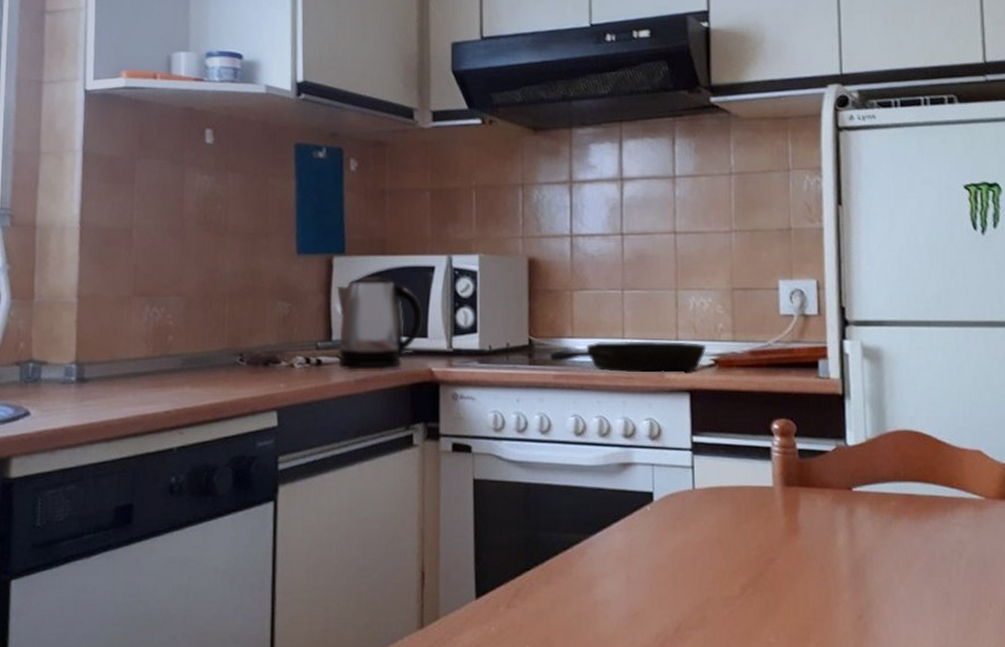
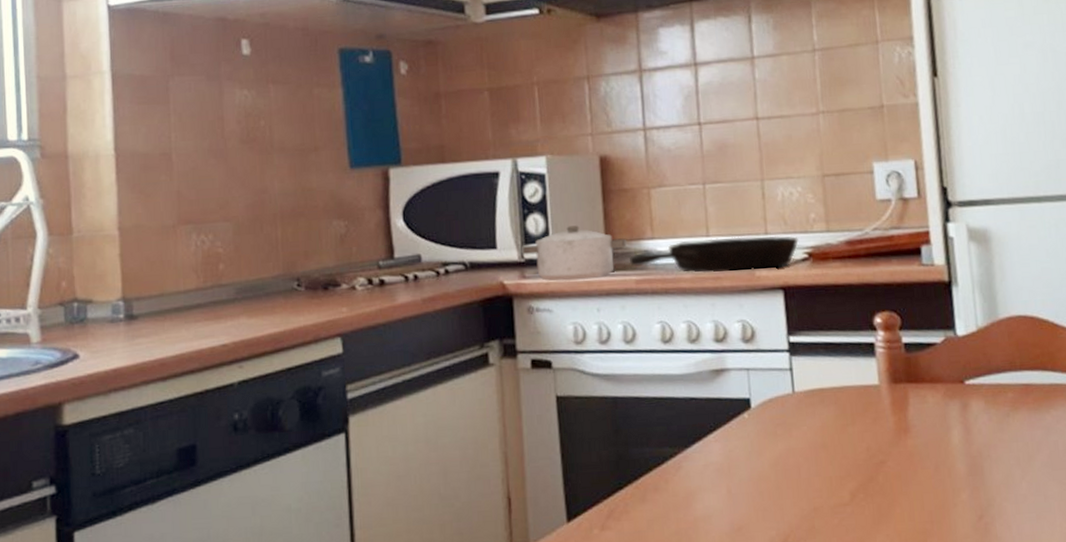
kettle: present [337,276,423,371] -> none [395,186,491,288]
cooking pot: none [450,321,549,373] -> present [521,225,628,282]

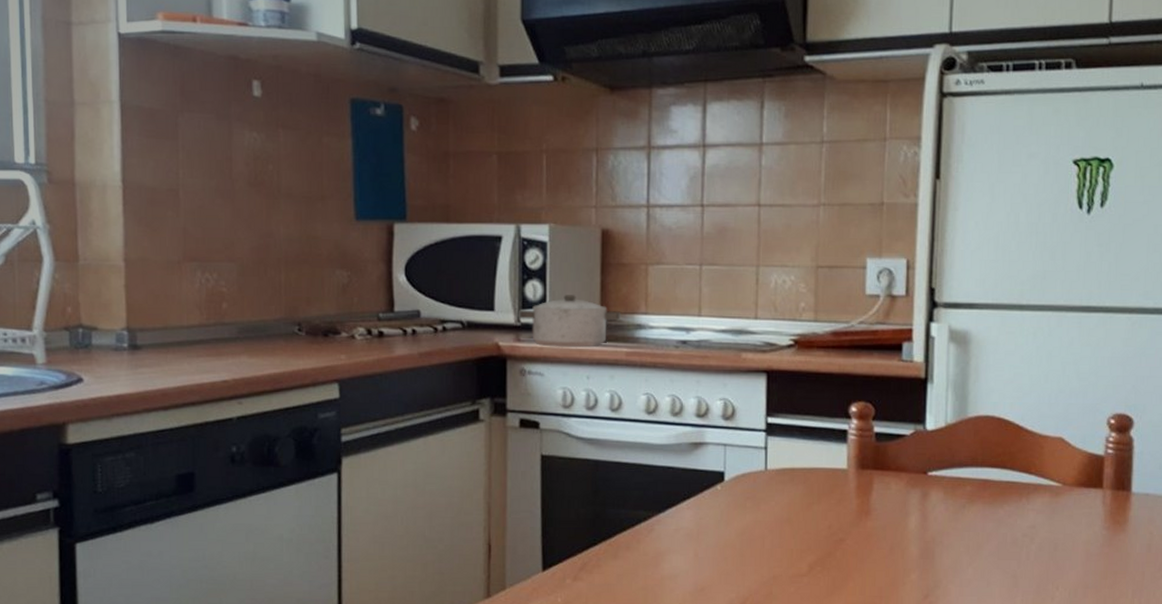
frying pan: present [630,236,799,273] -> none [622,318,786,352]

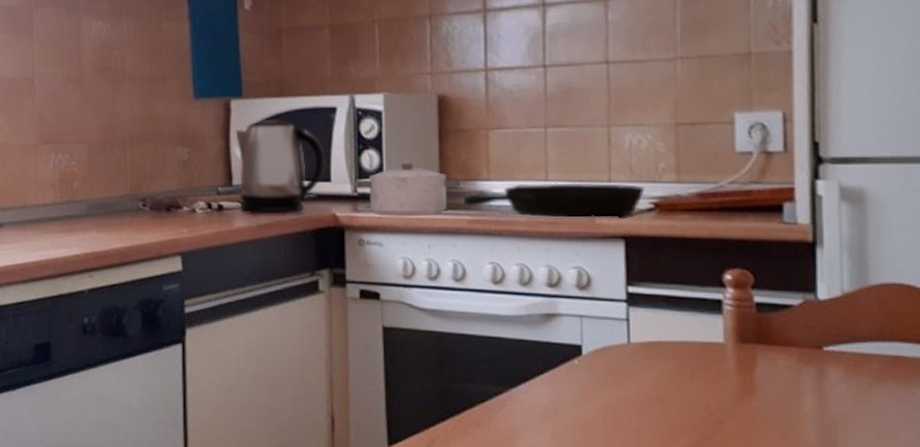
kettle: none [398,245,489,344] -> present [235,119,325,216]
frying pan: none [622,318,786,352] -> present [464,182,645,218]

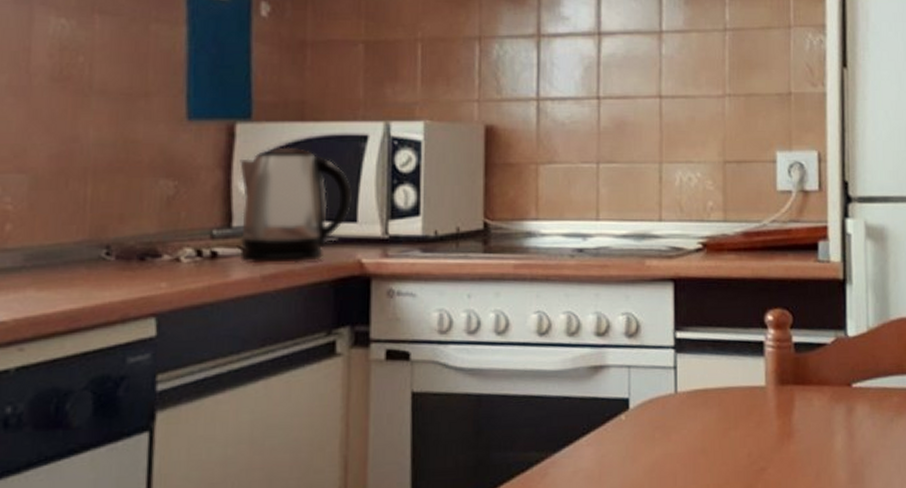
cooking pot: present [354,163,462,218] -> none [385,201,508,263]
frying pan: present [464,182,645,218] -> none [509,222,694,260]

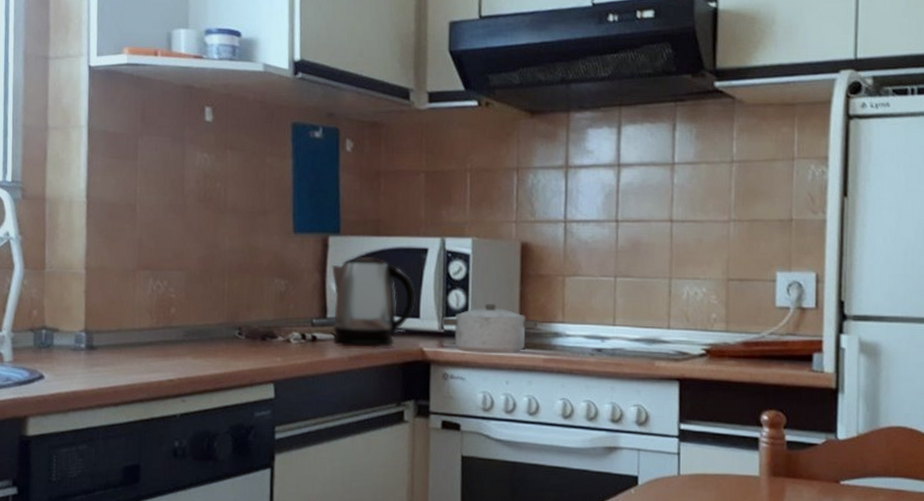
cooking pot: none [385,201,508,263] -> present [441,304,539,355]

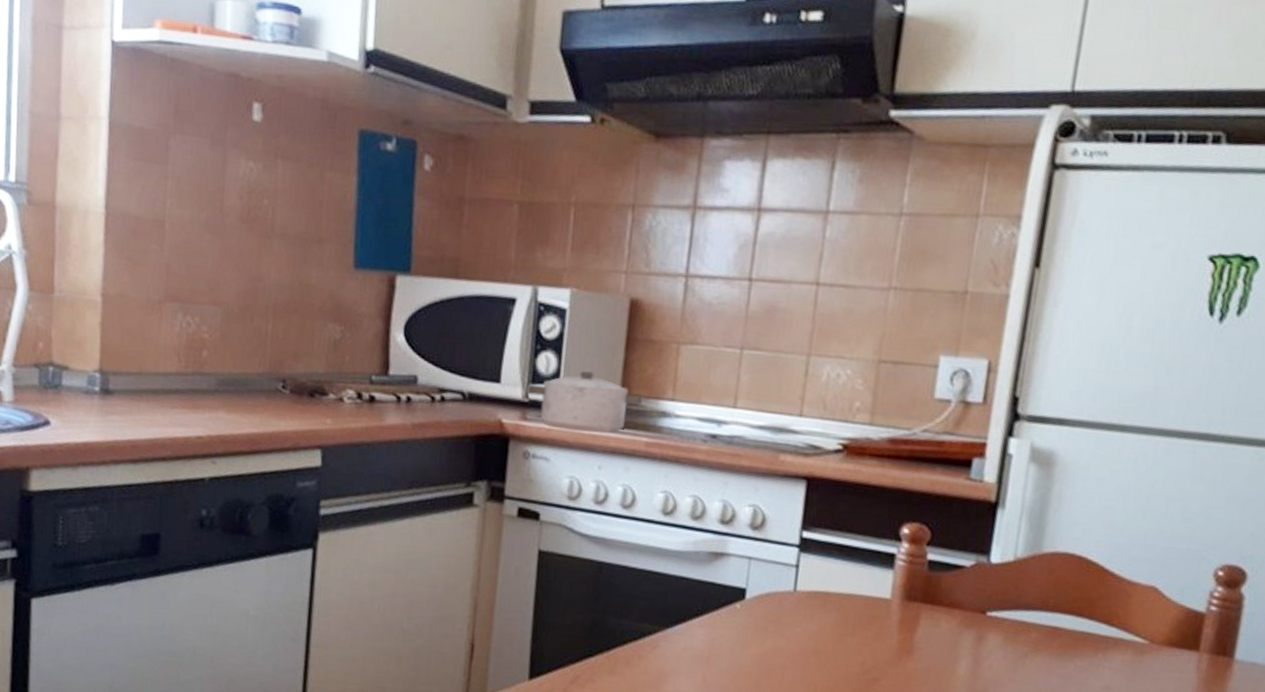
kettle: present [332,256,415,349] -> none [394,303,497,416]

